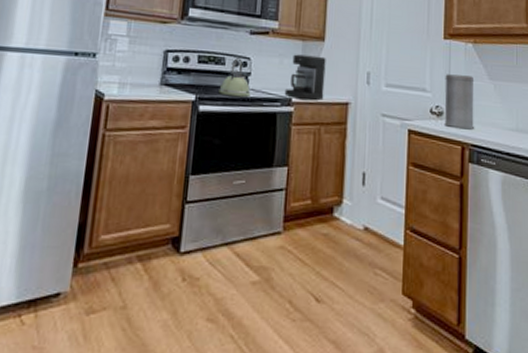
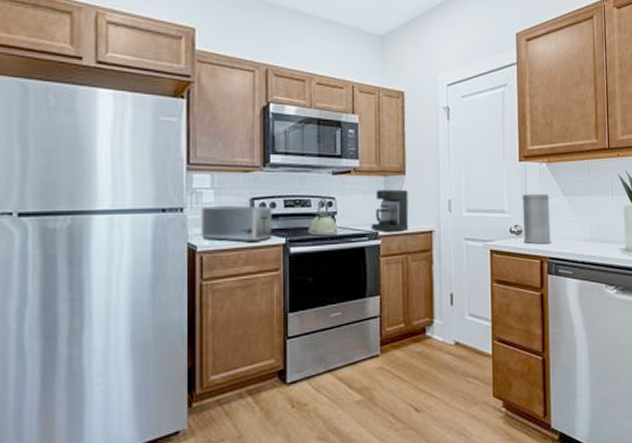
toaster: none [110,53,185,97] -> present [201,205,272,243]

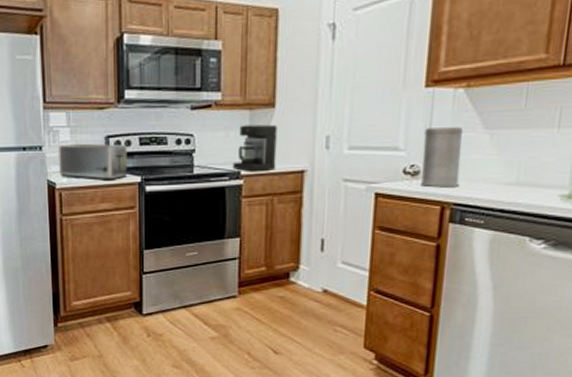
kettle: present [307,199,339,236] -> none [163,136,197,175]

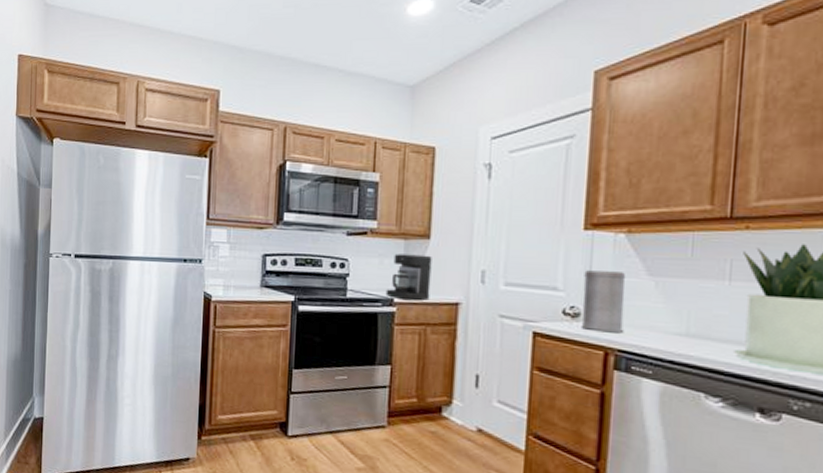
toaster: present [58,143,128,181] -> none [216,259,283,298]

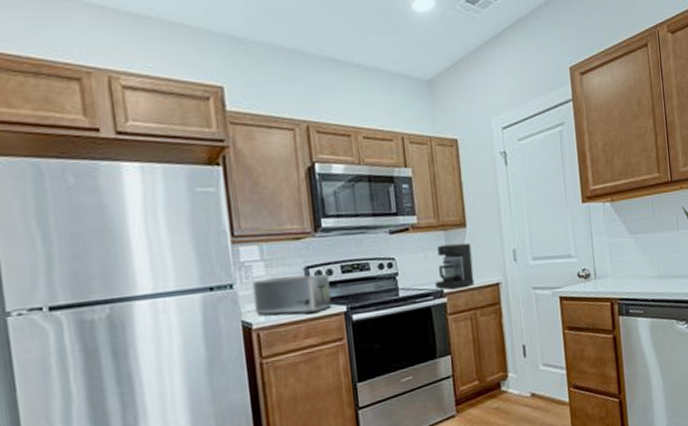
toaster: none [216,259,283,298] -> present [252,274,332,316]
canister: present [580,270,626,334] -> none [587,234,620,288]

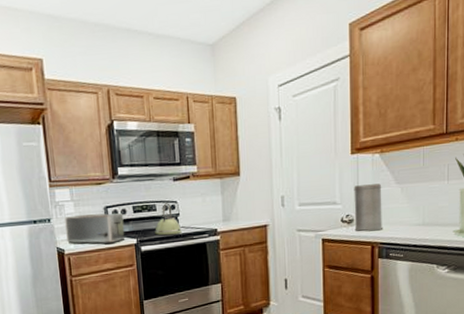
kettle: none [368,260,402,301] -> present [155,203,182,236]
coffee maker: present [435,242,475,290] -> none [210,189,245,229]
canister: none [587,234,620,288] -> present [354,183,382,232]

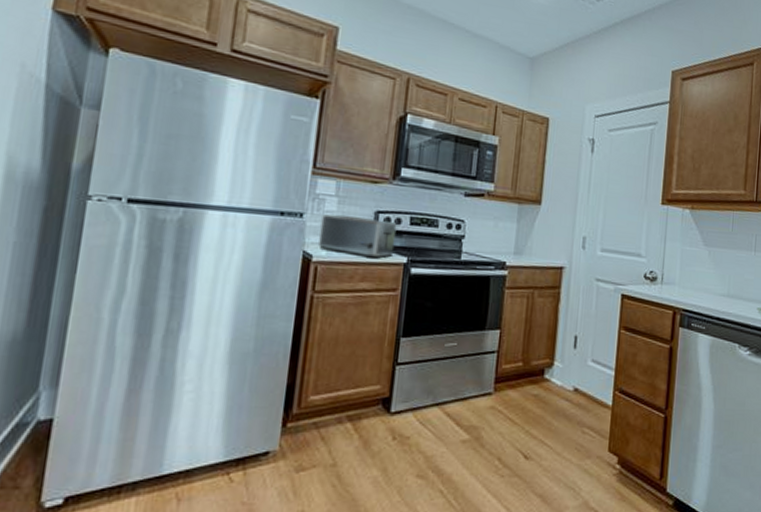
kettle: present [155,203,182,236] -> none [431,220,465,261]
canister: present [354,183,382,232] -> none [657,240,690,295]

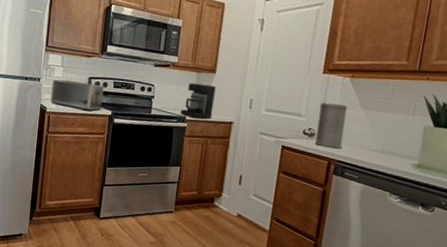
coffee maker: none [498,217,542,264] -> present [180,83,216,119]
canister: none [657,240,690,295] -> present [314,103,348,149]

